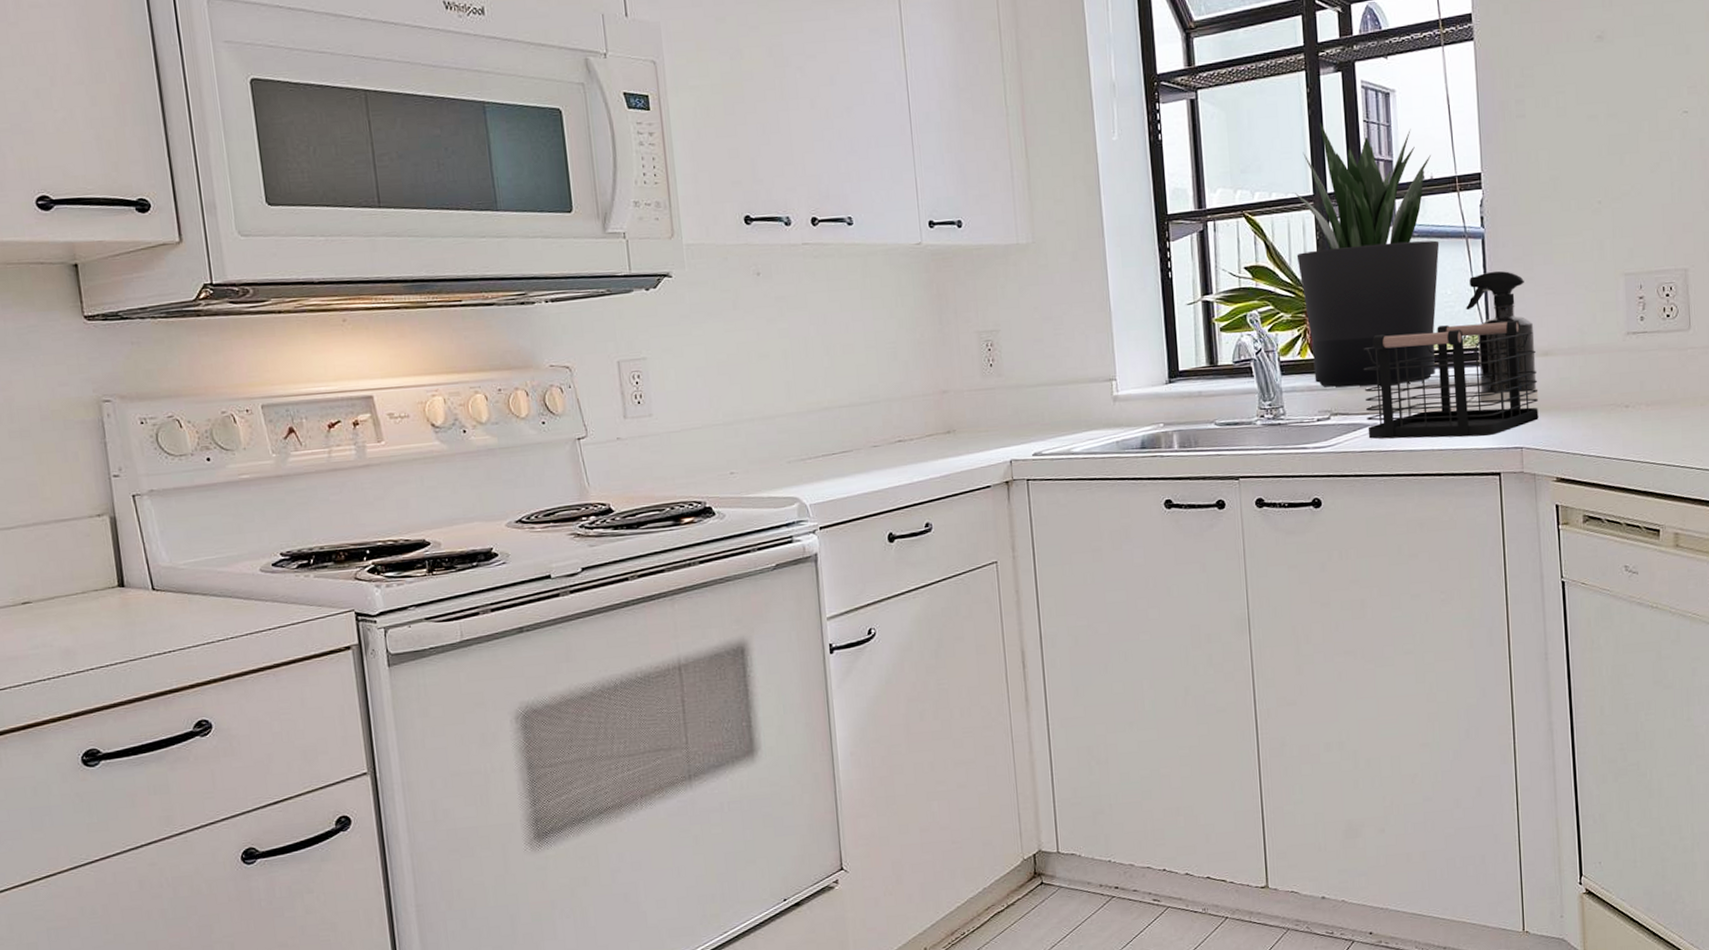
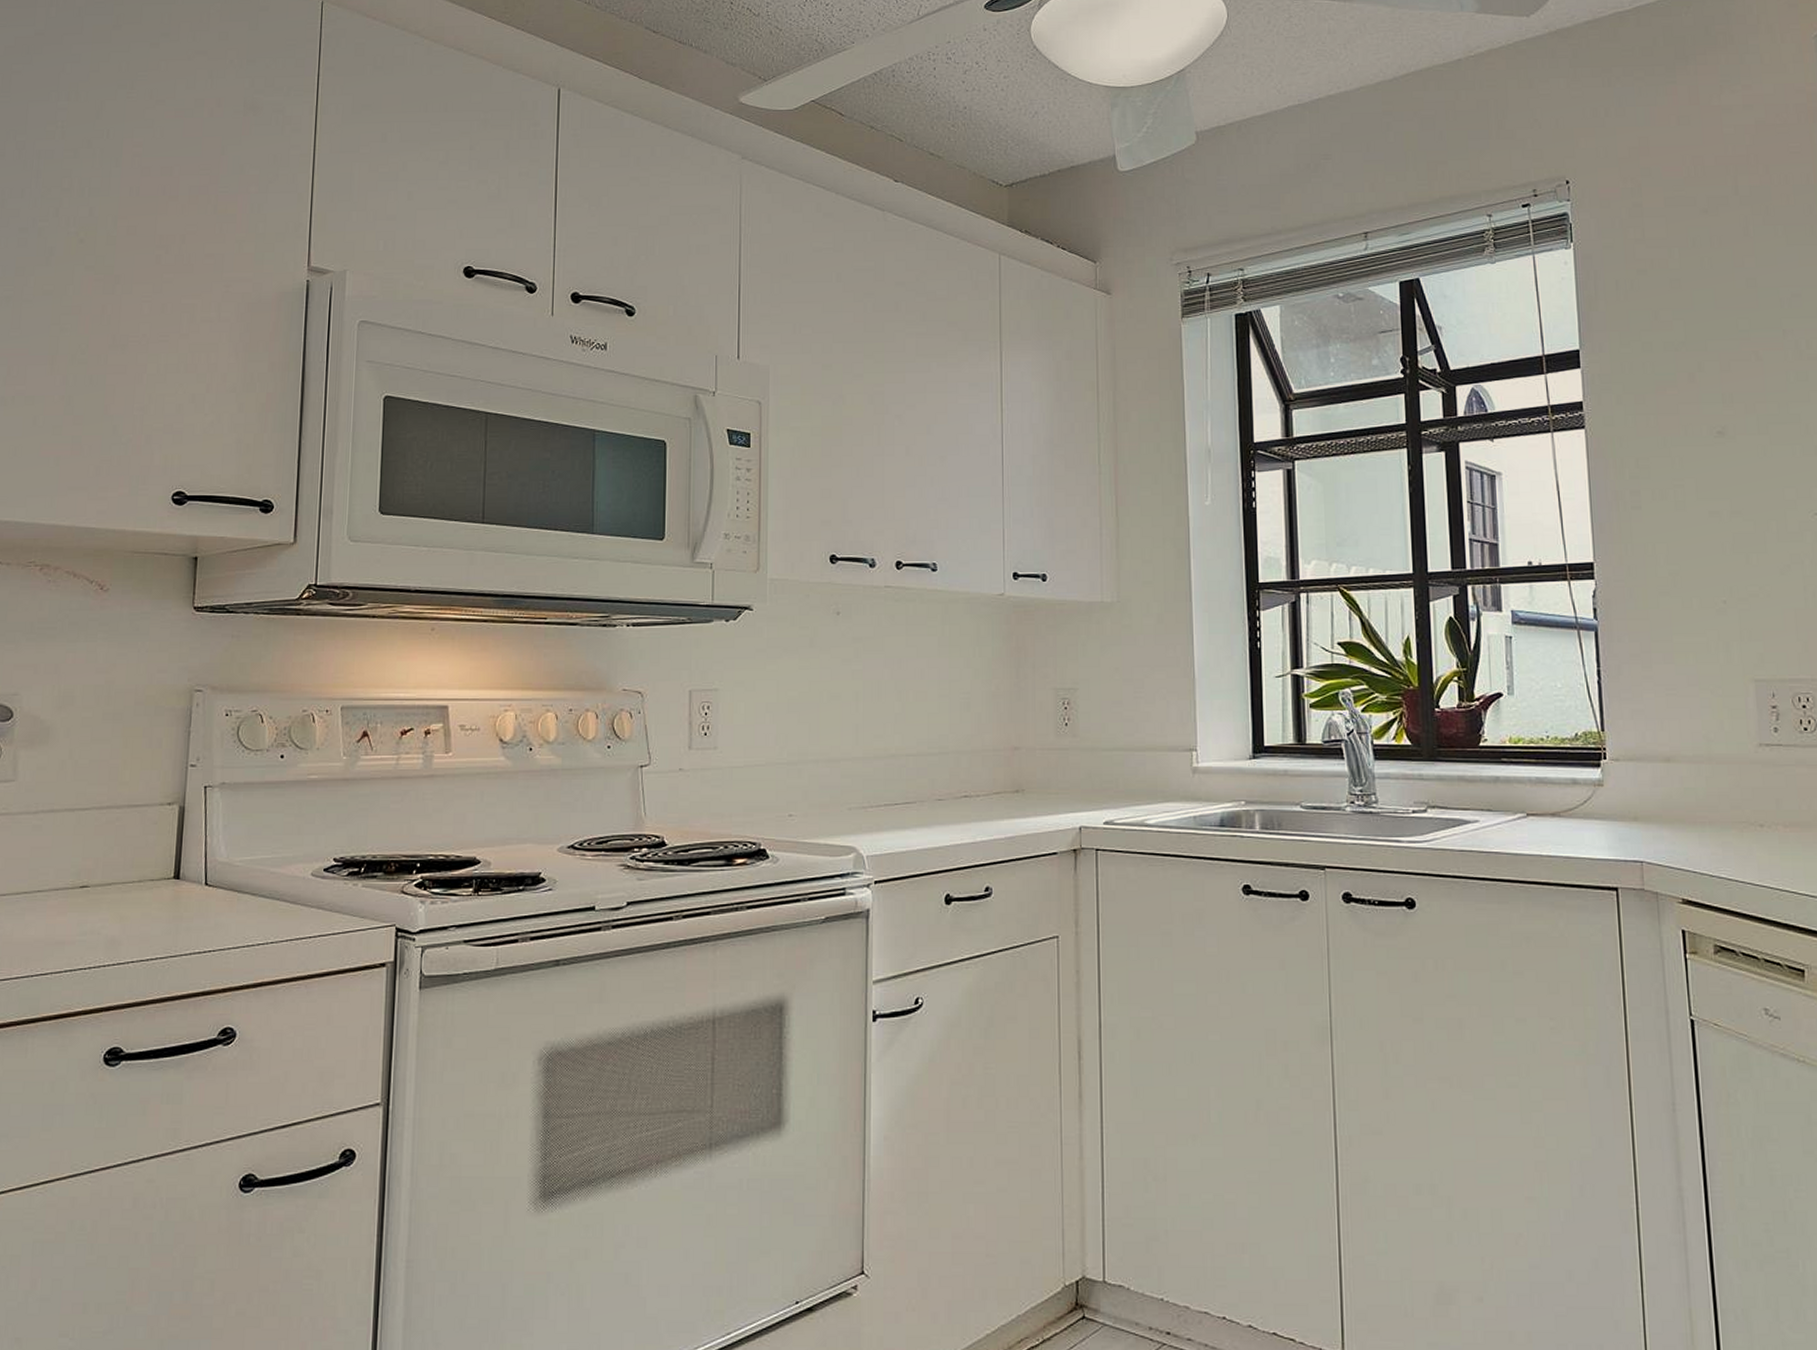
planter: present [1294,122,1440,387] -> none [1392,500,1549,779]
dish rack: present [1363,319,1539,440] -> none [1463,720,1661,846]
spray bottle: present [1466,271,1539,404] -> none [1578,666,1661,812]

